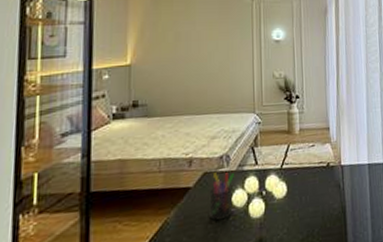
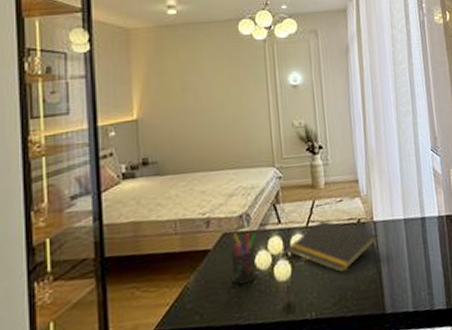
notepad: none [261,163,344,211] -> present [286,220,377,273]

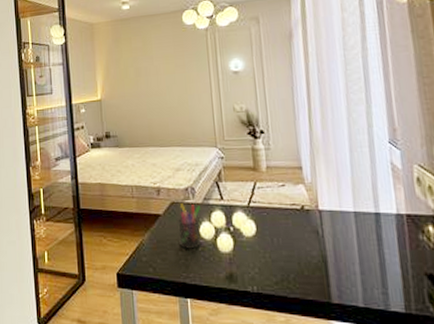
notepad: present [286,220,377,273] -> none [228,203,323,255]

